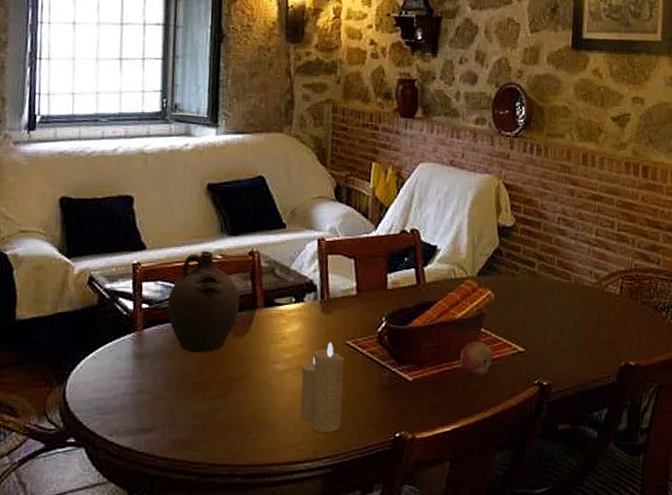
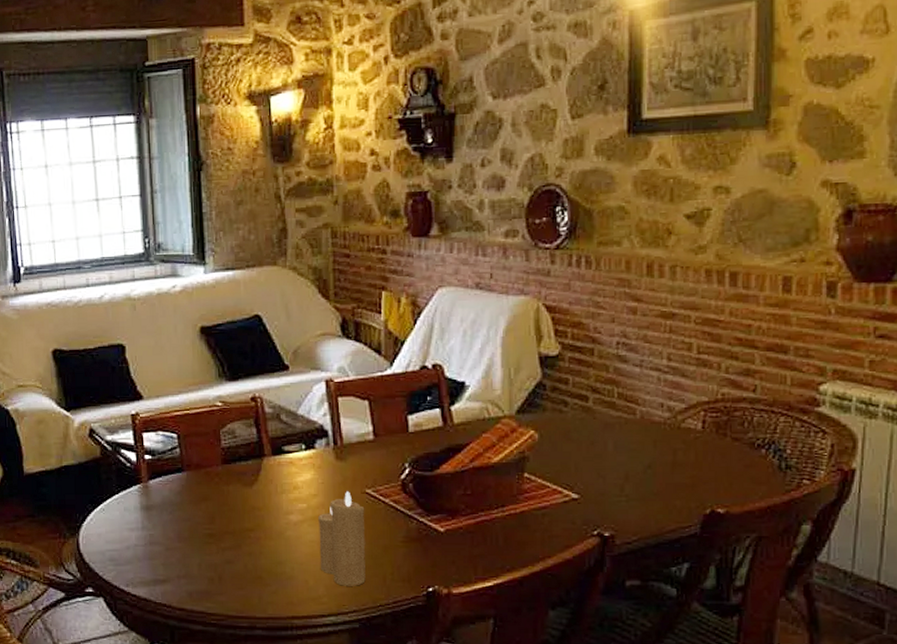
ceramic jug: present [167,251,239,353] -> none [171,398,245,504]
fruit: present [459,342,493,377] -> none [499,488,540,527]

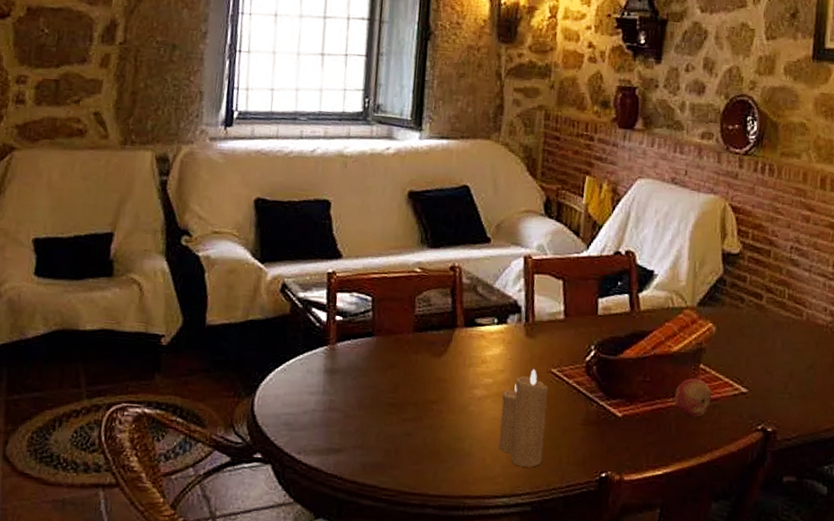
fruit: none [499,488,540,527] -> present [674,378,712,418]

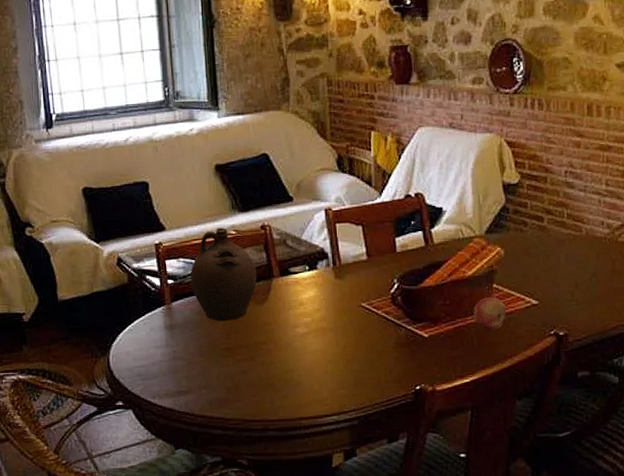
ceramic jug: none [362,263,438,372] -> present [191,228,257,322]
candle: present [498,369,549,467] -> none [321,305,363,389]

